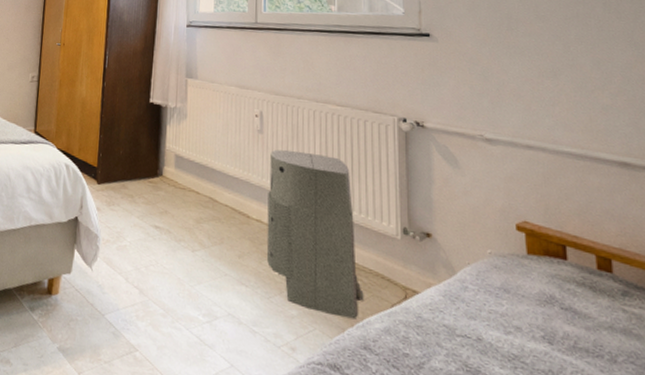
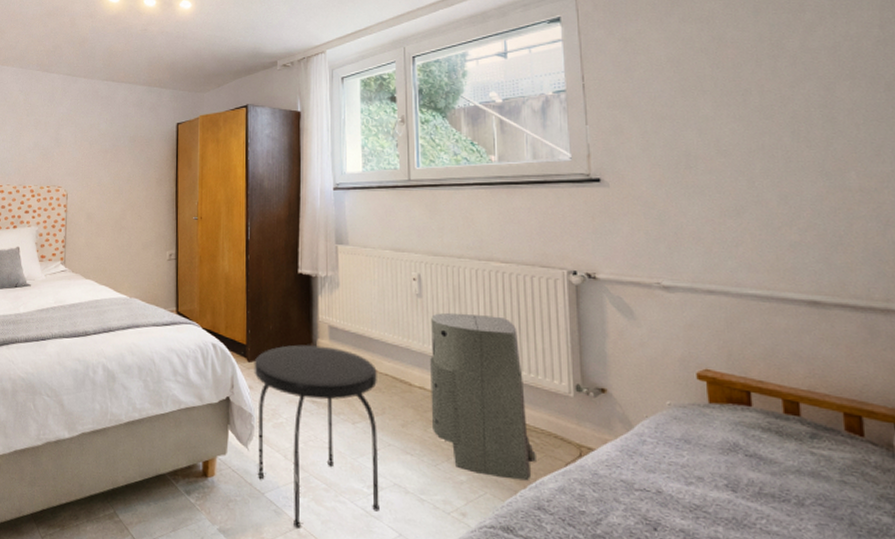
side table: none [100,170,219,353] -> present [254,344,379,528]

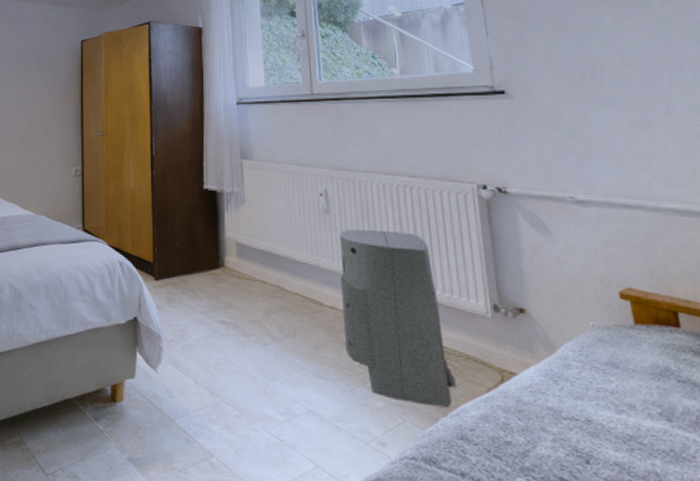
side table: present [254,344,379,528] -> none [161,262,294,458]

